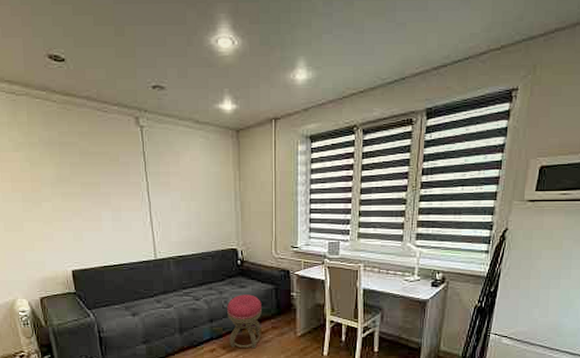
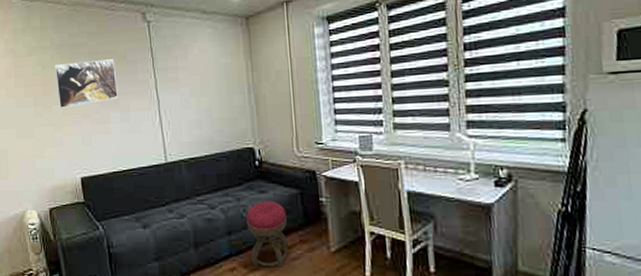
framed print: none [43,160,110,205] -> present [54,59,118,108]

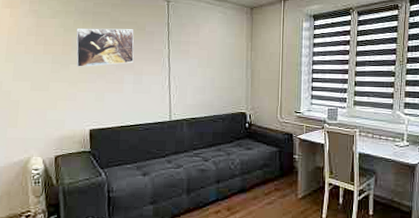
stool: present [246,201,288,268] -> none [233,156,267,211]

